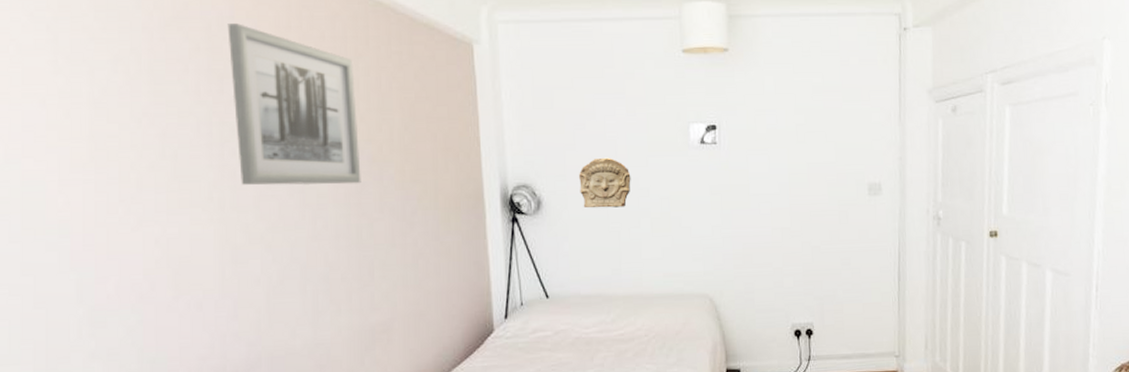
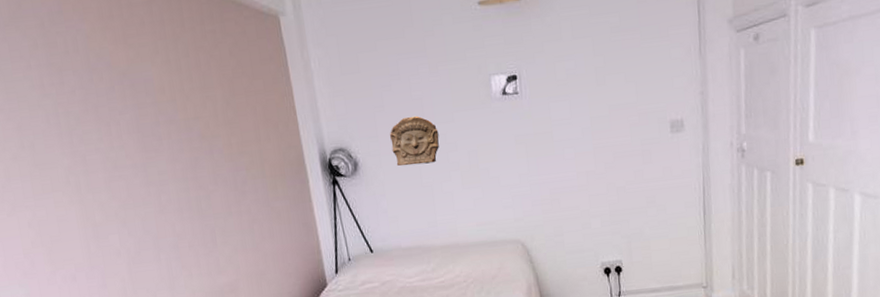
wall art: present [227,23,361,186] -> none [57,17,195,168]

